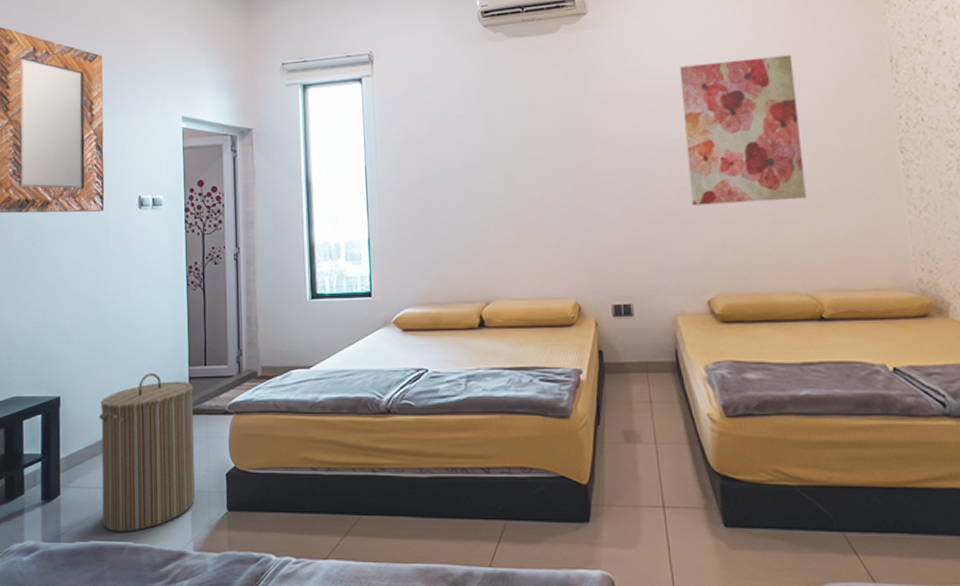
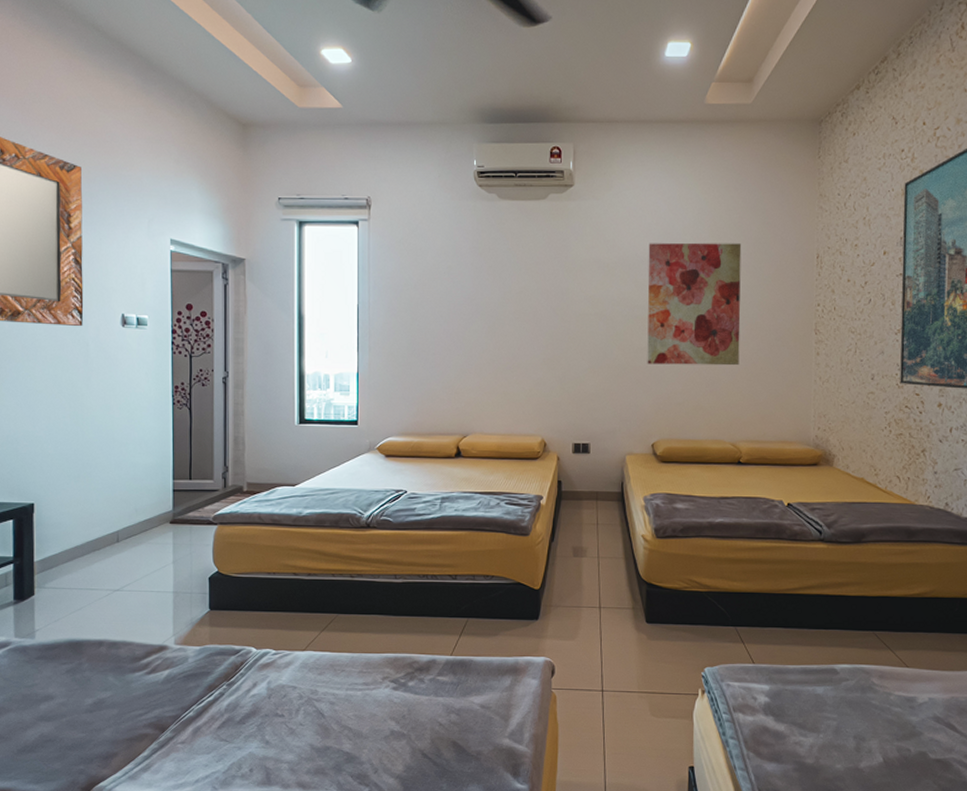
laundry hamper: present [99,373,195,532] -> none [76,485,178,629]

